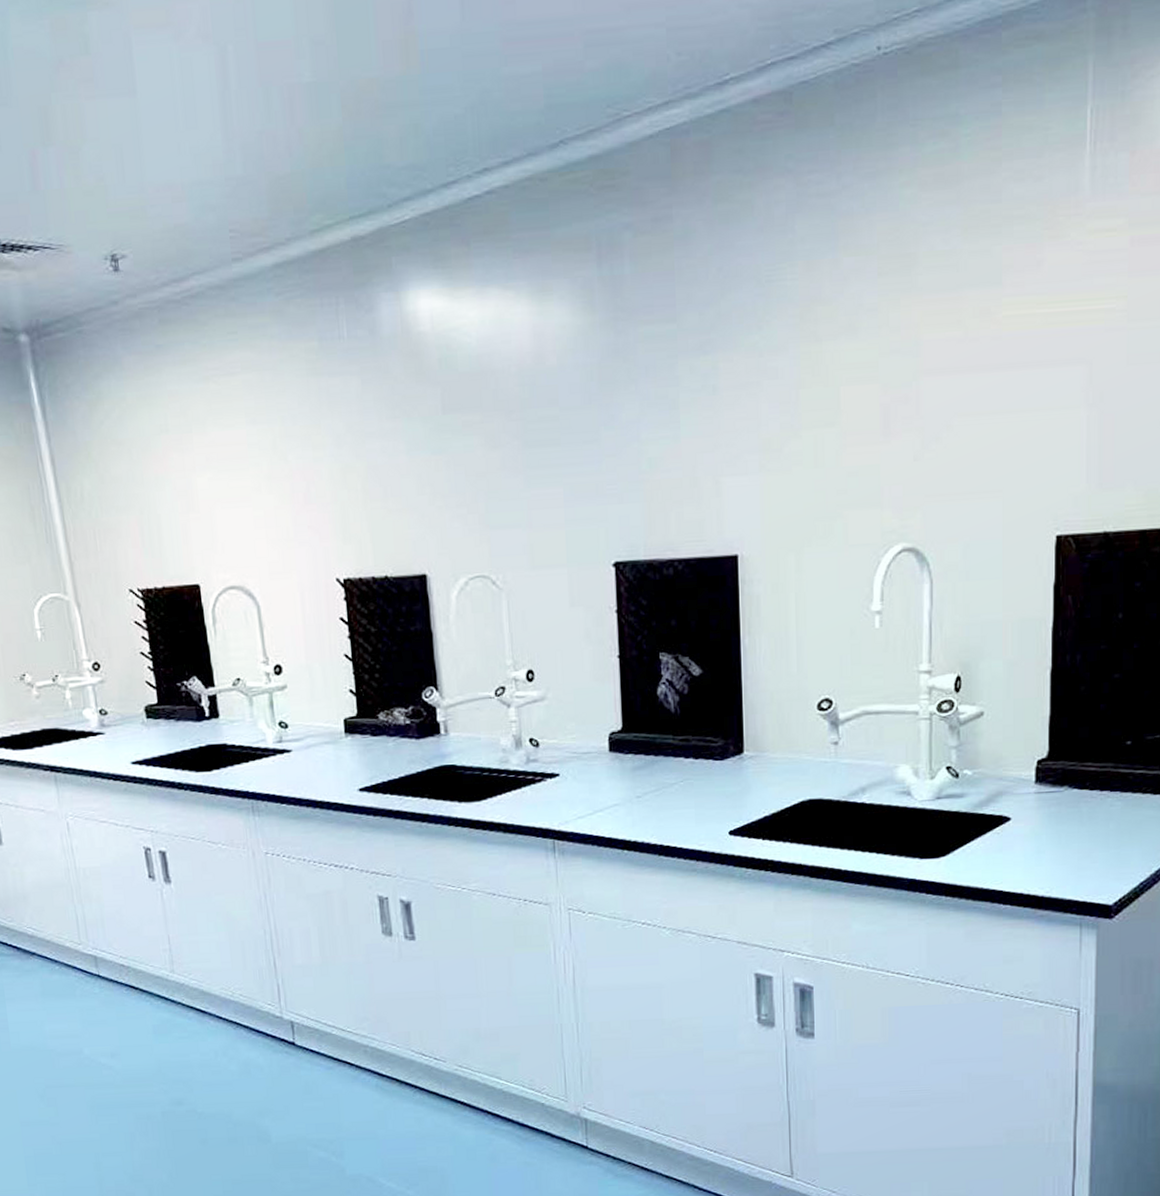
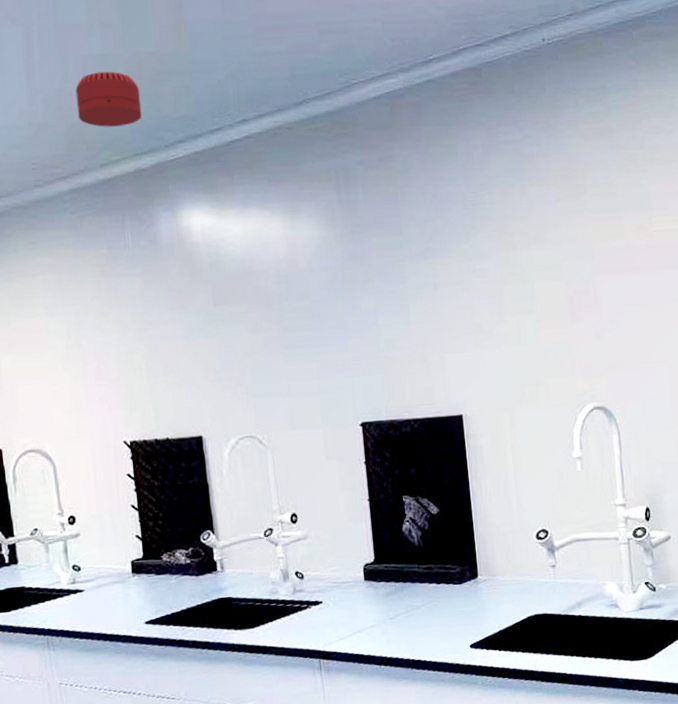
smoke detector: none [280,105,361,181] -> present [75,71,142,127]

